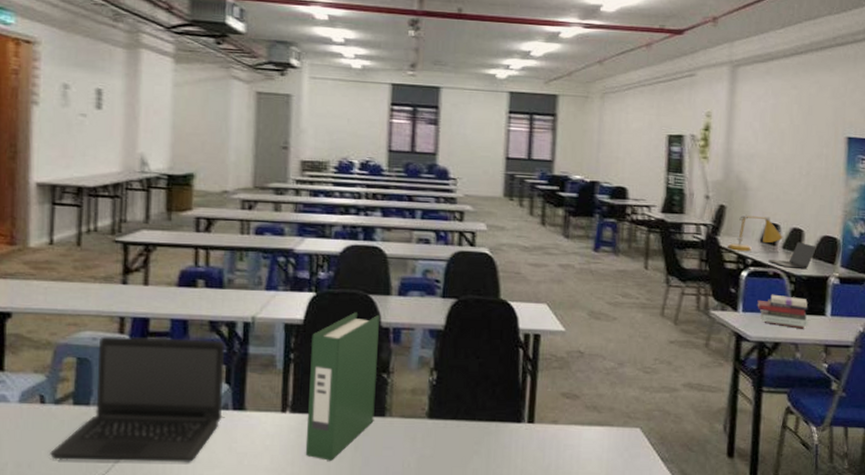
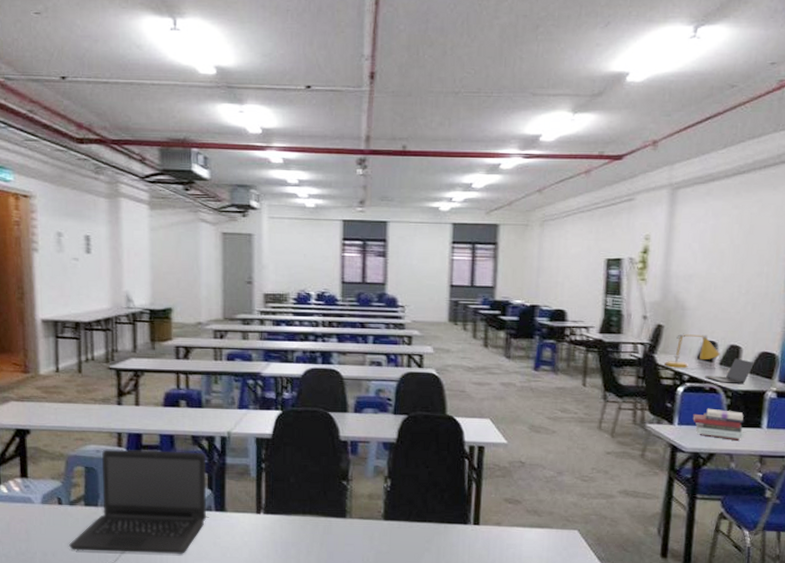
binder: present [305,312,379,461] -> none [278,427,338,555]

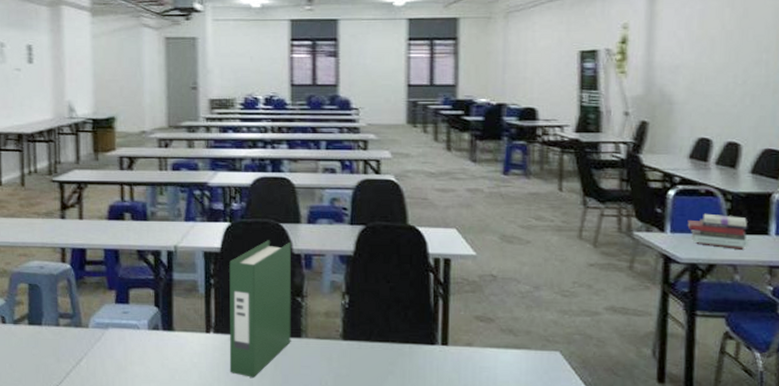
laptop: present [69,449,207,554] -> none [13,265,153,376]
binder: none [278,427,338,555] -> present [229,240,291,378]
table lamp: present [664,333,720,368] -> none [652,130,716,169]
laptop: present [705,358,754,385] -> none [699,156,757,186]

